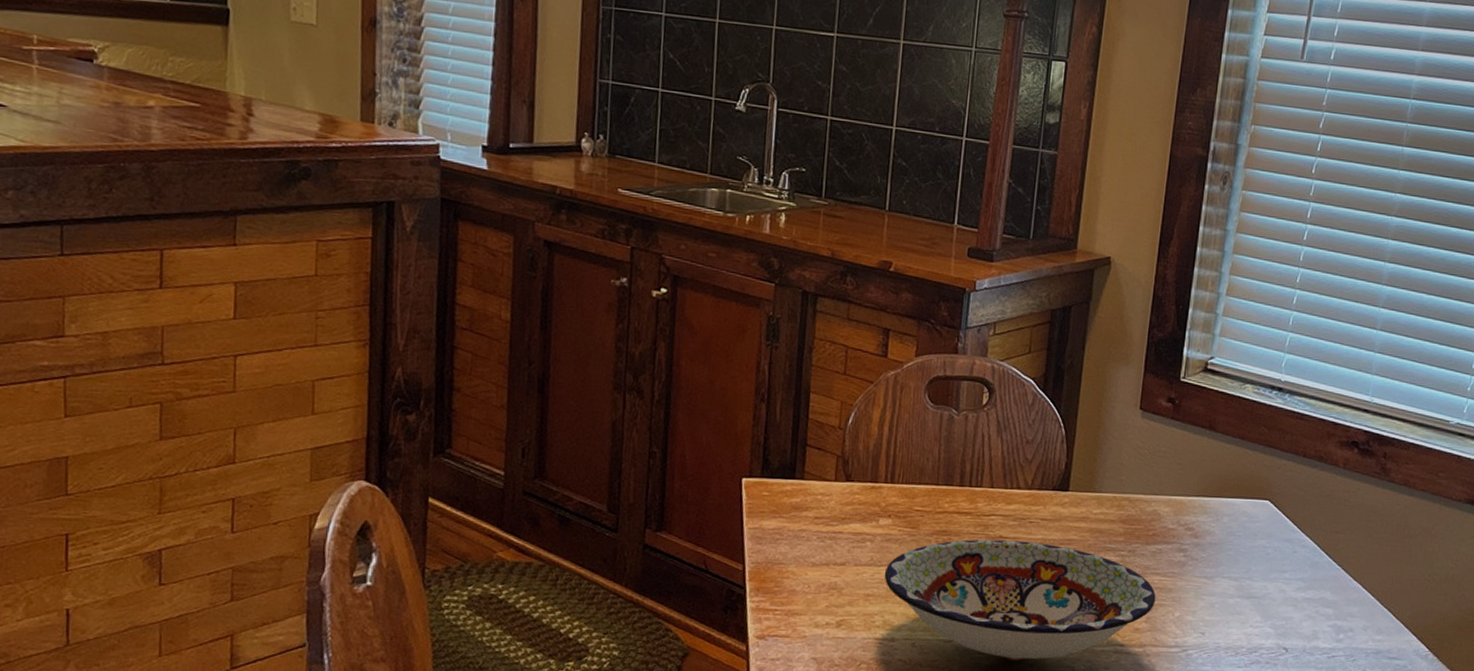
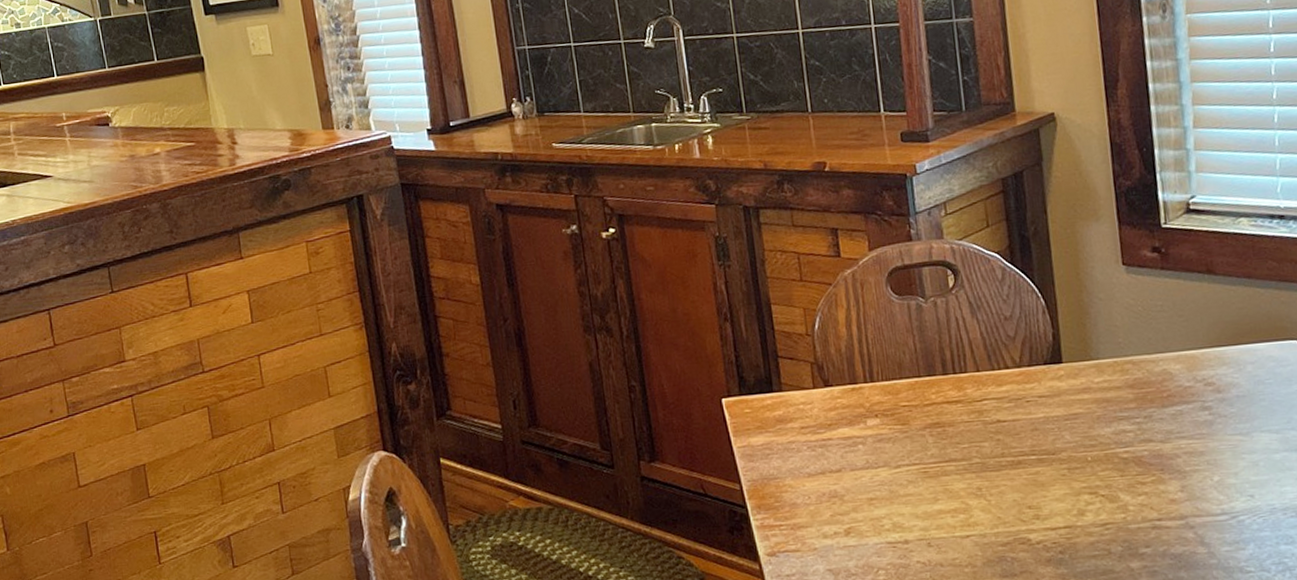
bowl: present [884,539,1156,660] -> none [883,421,1188,548]

